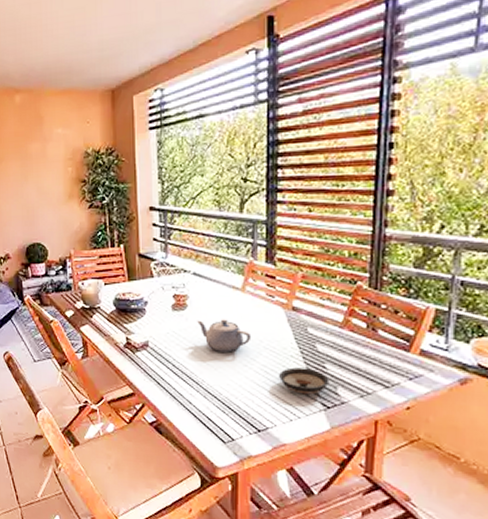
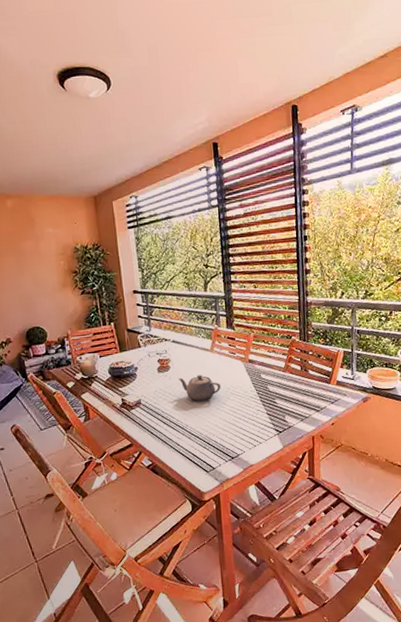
saucer: present [279,367,330,395] -> none [244,404,280,425]

